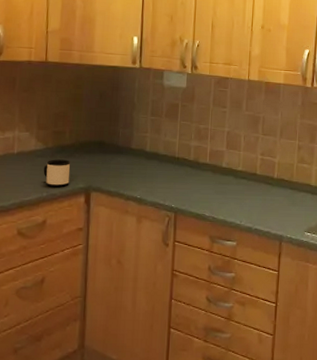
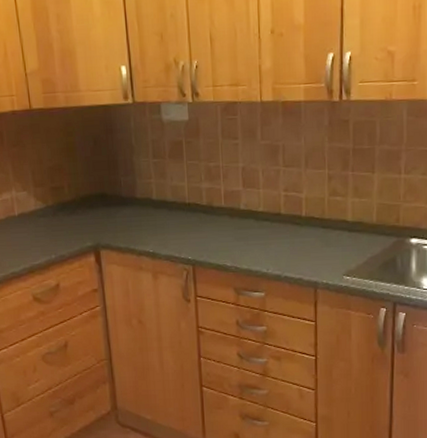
mug: present [43,159,70,187] -> none [47,217,77,248]

